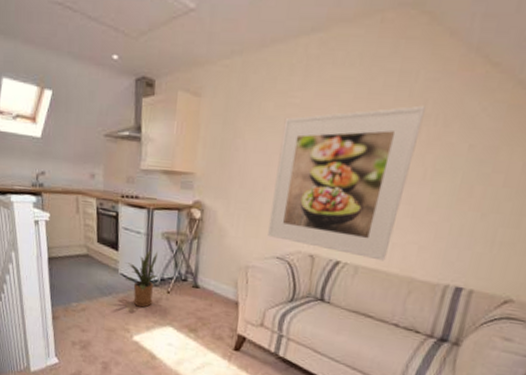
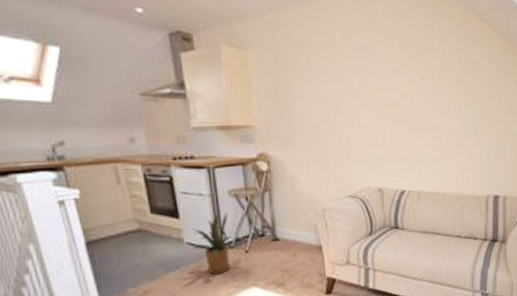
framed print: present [268,105,426,261] -> none [333,53,444,184]

